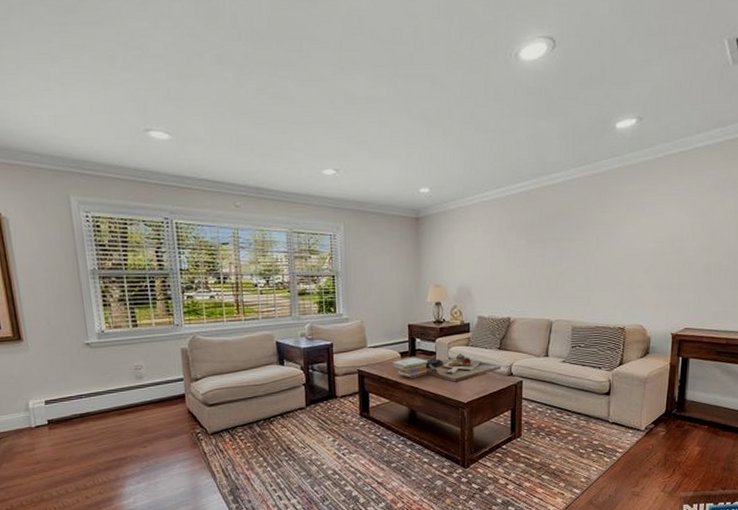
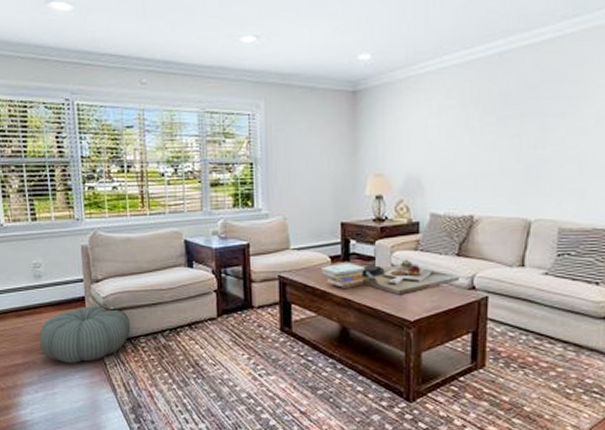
pouf: none [141,402,229,455] -> present [39,306,131,363]

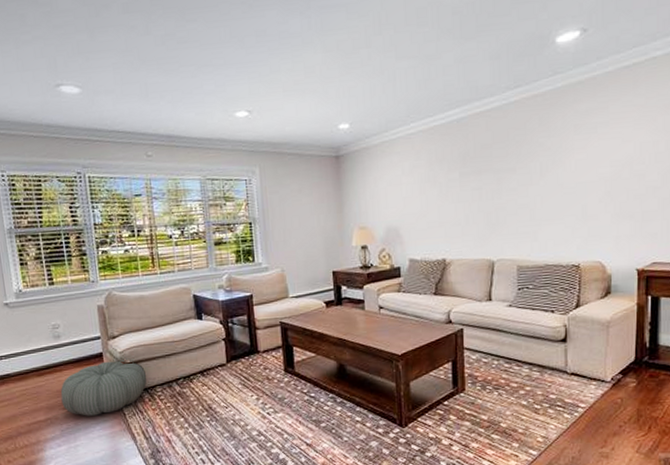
books: present [321,262,366,289] -> none [318,306,357,330]
decorative tray: present [362,259,461,295] -> none [353,300,439,333]

